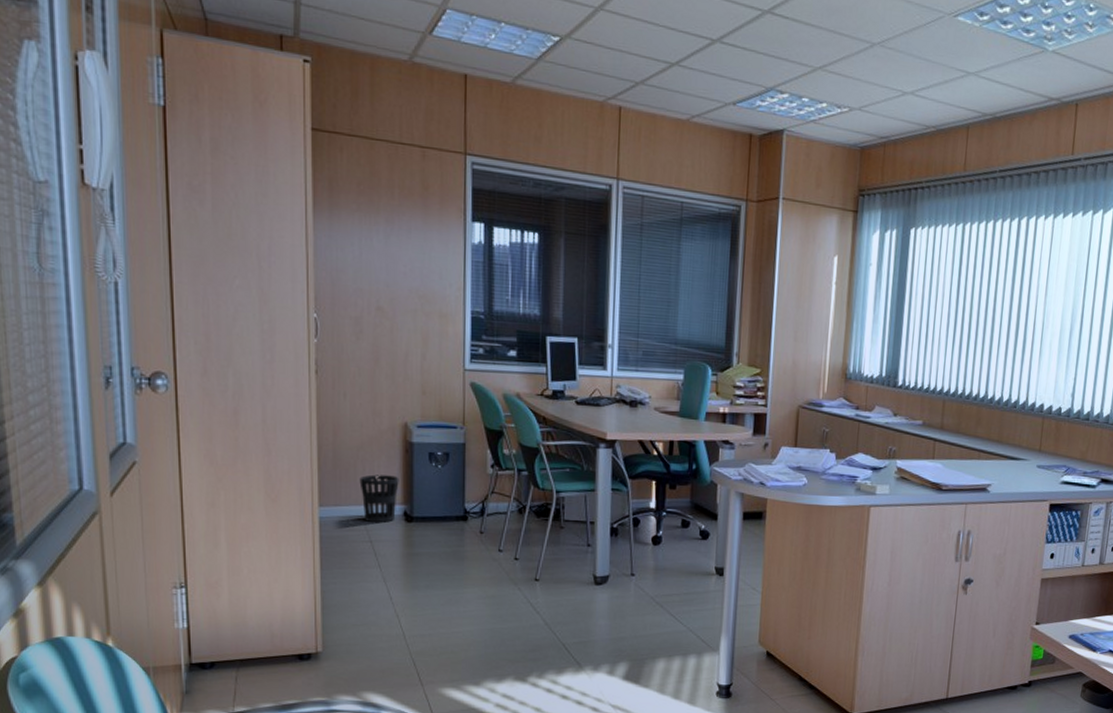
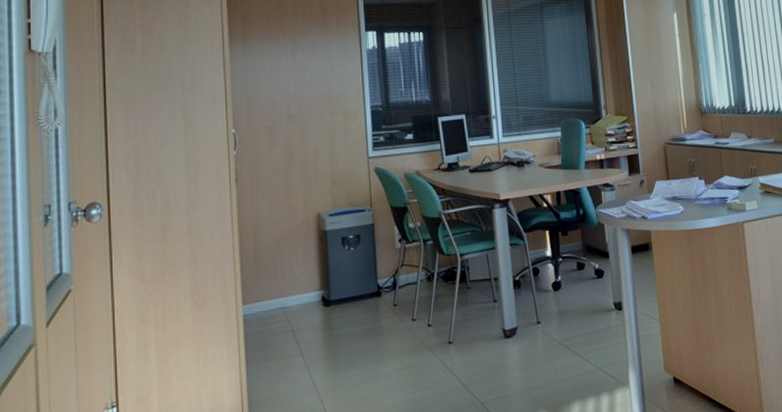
wastebasket: present [359,474,399,523] -> none [279,264,316,313]

